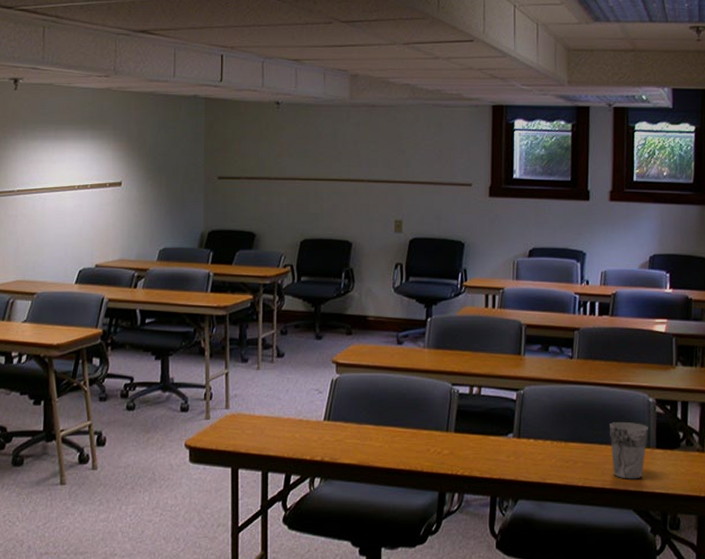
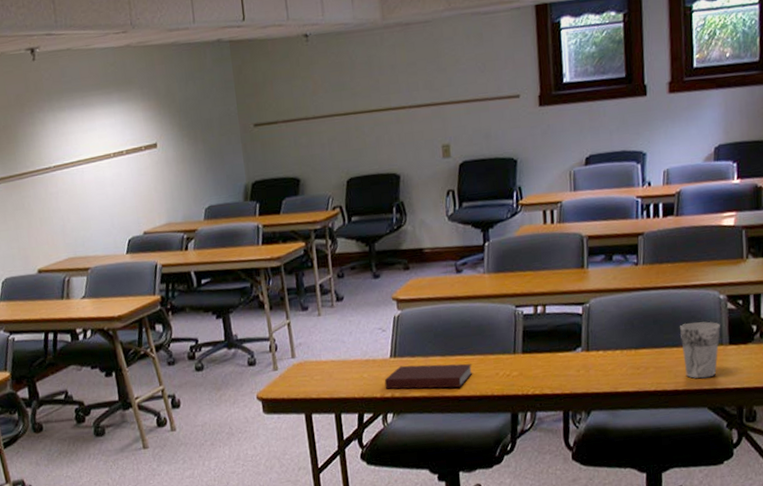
notebook: none [315,430,404,459] -> present [384,363,473,389]

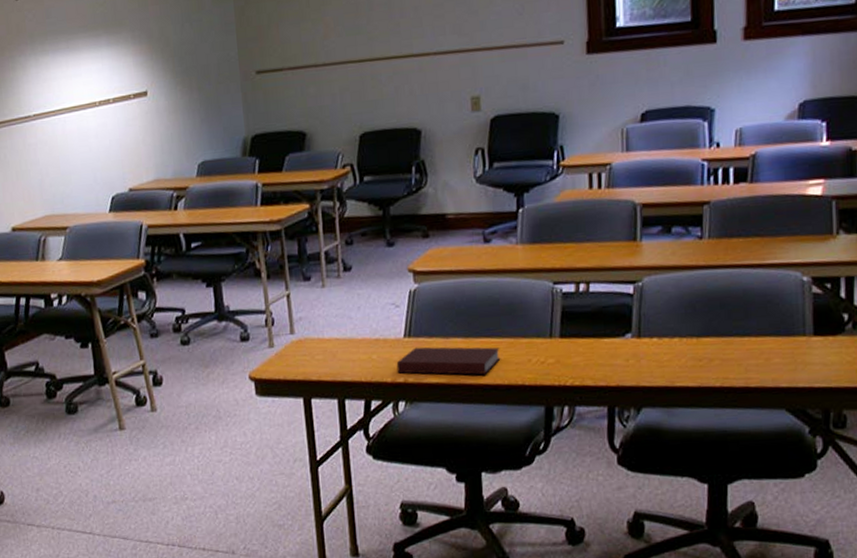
cup: present [680,321,720,379] -> none [753,307,803,375]

